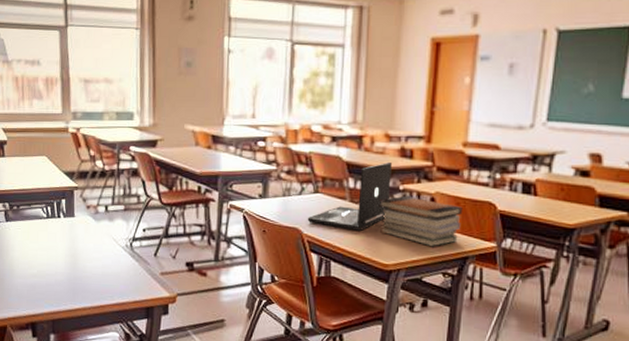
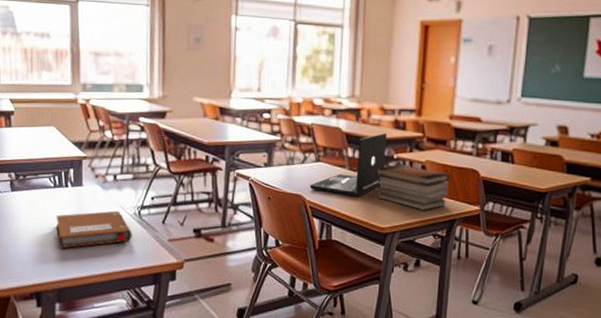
notebook: none [49,242,124,280] -> present [56,210,132,249]

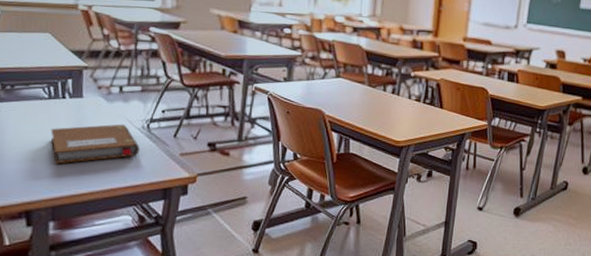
laptop: present [309,132,387,197] -> none [329,51,405,112]
book stack: present [375,164,450,211] -> none [393,82,462,126]

